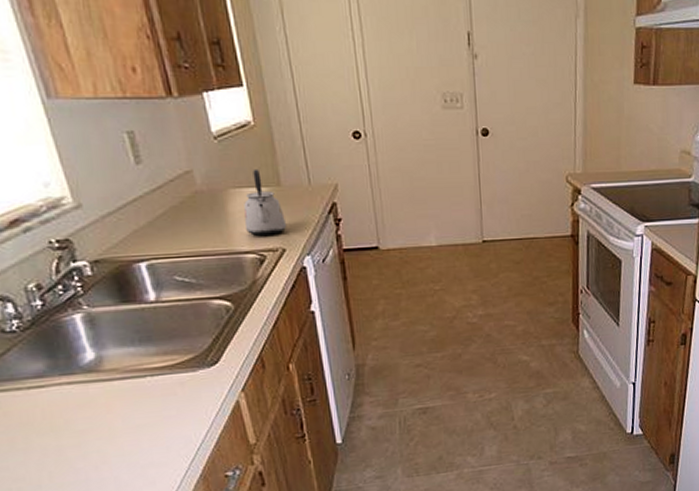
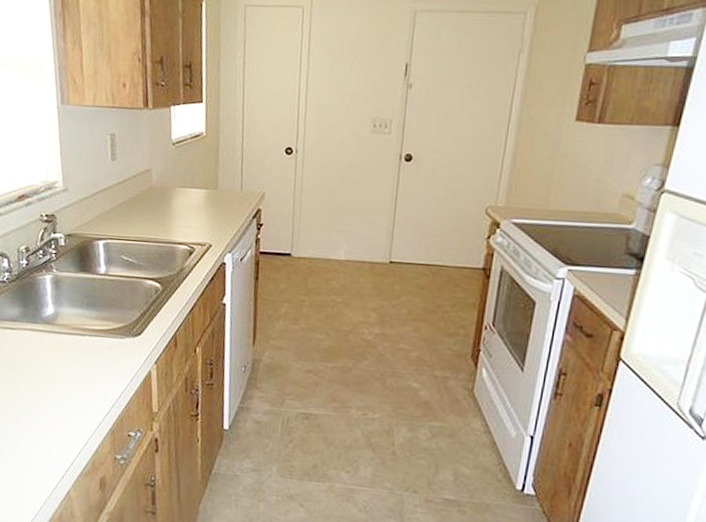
kettle: present [243,168,287,236] -> none [183,173,217,231]

